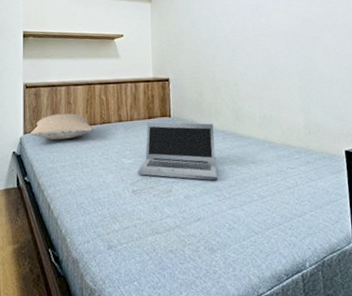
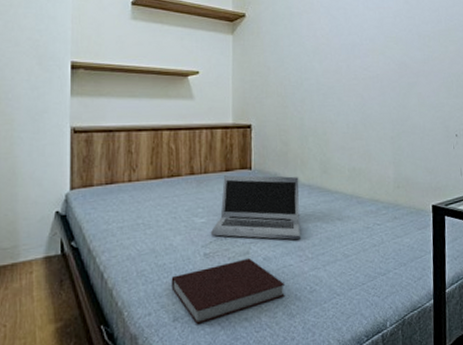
pillow: present [31,113,94,140] -> none [80,164,160,197]
notebook: none [105,195,206,254] -> present [171,257,286,325]

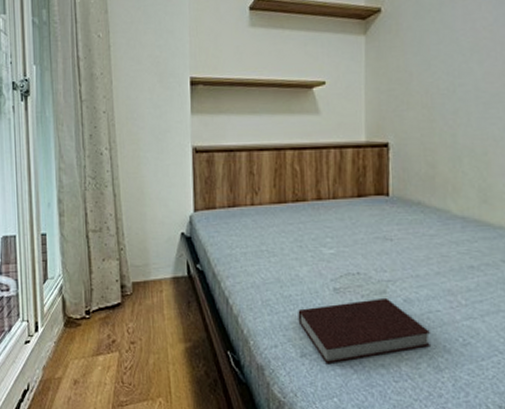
laptop: present [210,175,300,240] -> none [340,202,451,282]

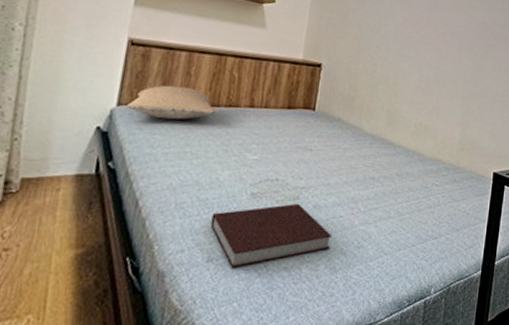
pillow: none [203,186,284,221] -> present [127,85,216,120]

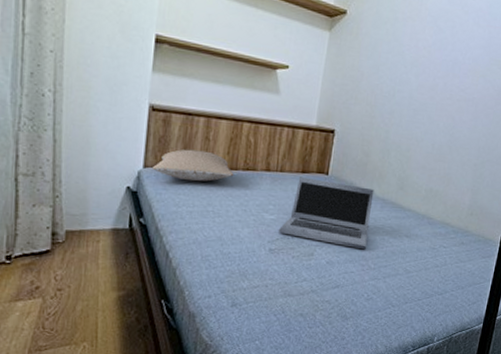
notebook: present [210,203,333,269] -> none [233,259,344,313]
laptop: none [261,113,363,191] -> present [278,177,374,250]

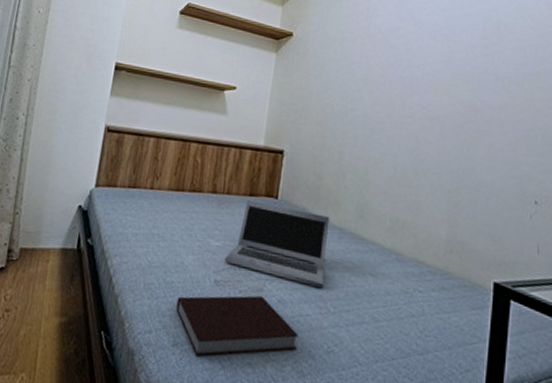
pillow: present [153,149,234,182] -> none [104,169,180,203]
notebook: none [233,259,344,313] -> present [176,295,299,357]

